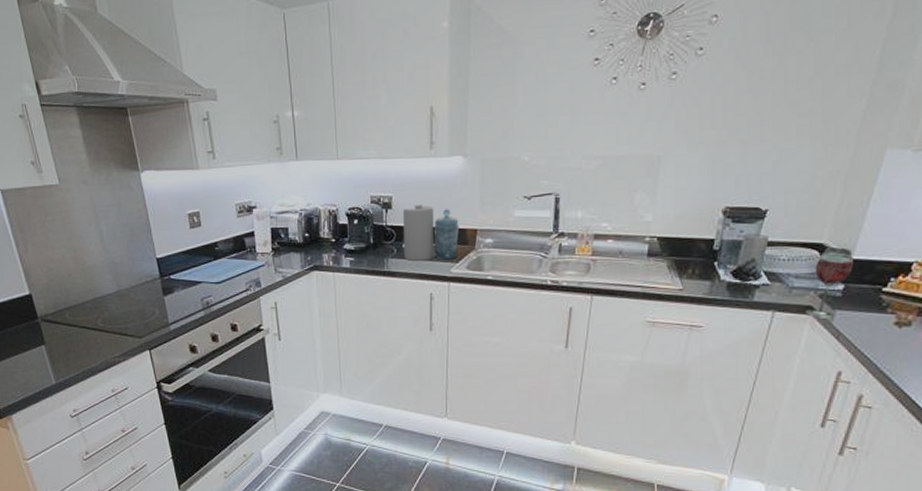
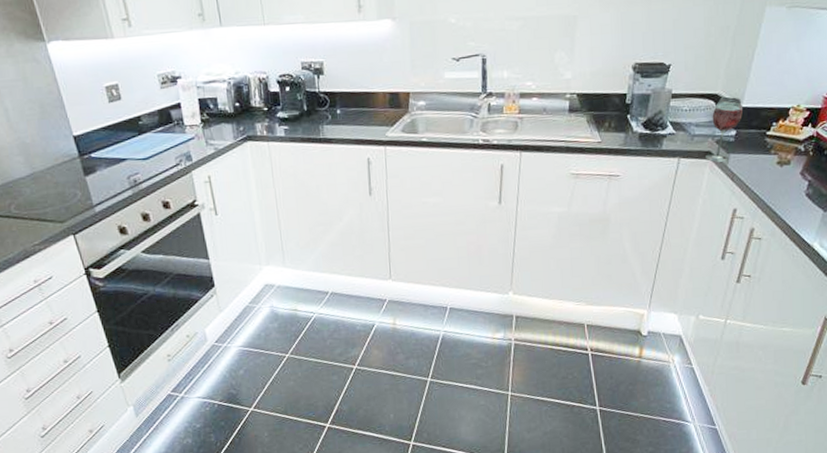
paper towel holder: present [402,205,434,261] -> none [334,69,369,127]
canister: present [433,209,460,260] -> none [366,73,393,125]

